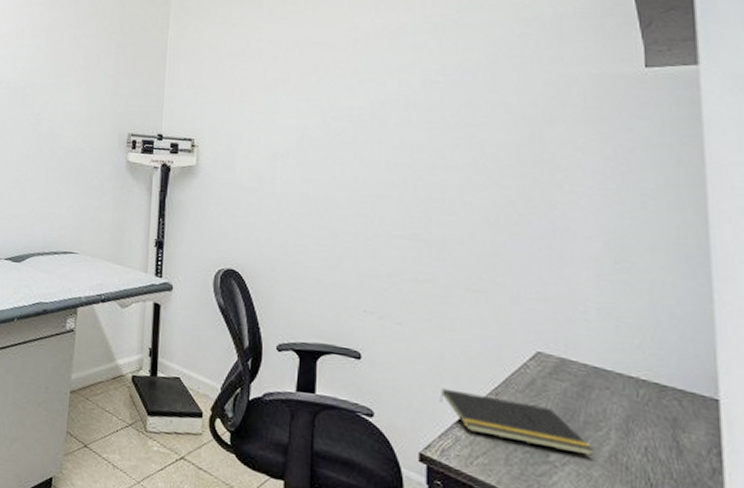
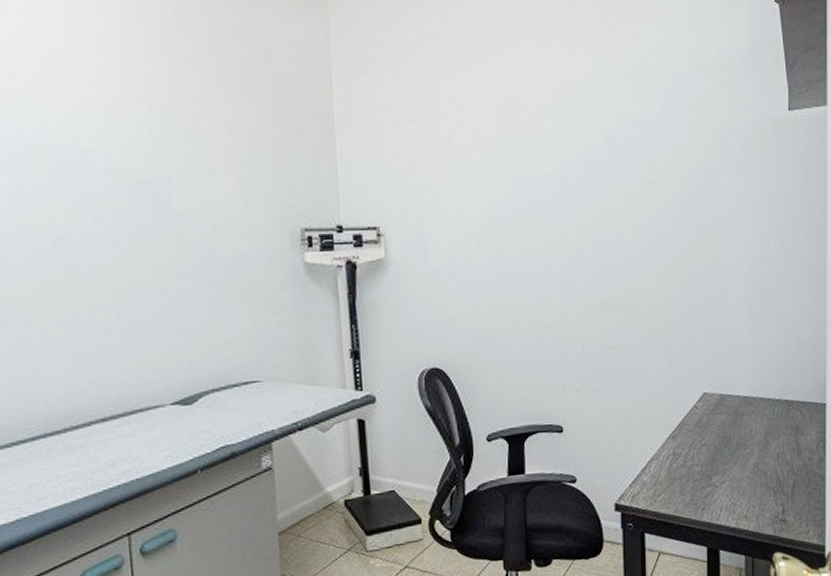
notepad: present [439,388,595,456] -> none [629,439,744,475]

